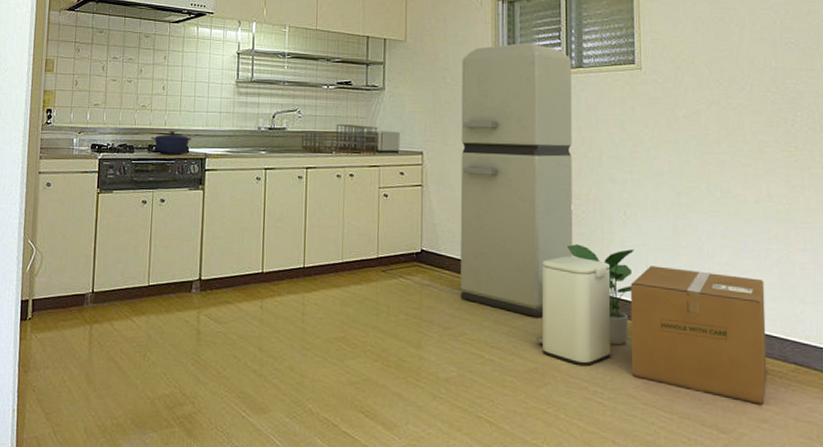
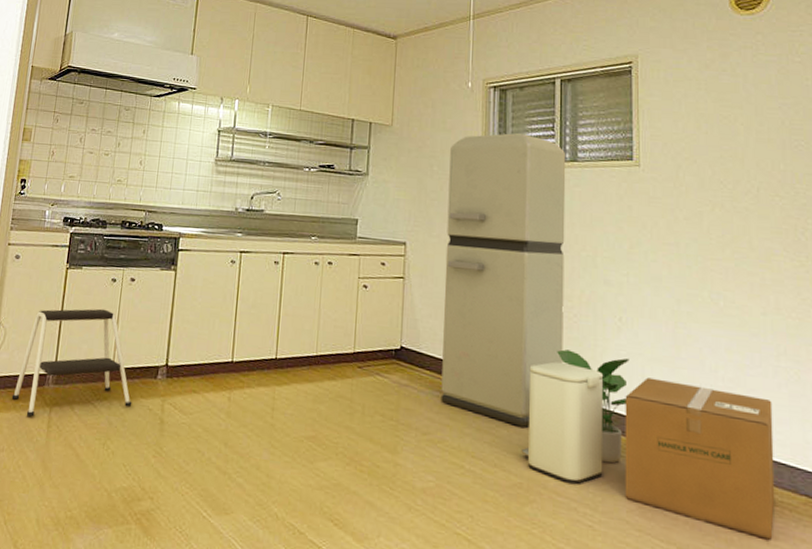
step stool: none [52,229,169,336] -> present [11,308,132,418]
cooking pot: present [151,130,192,156] -> none [125,206,167,233]
dish rack: present [301,124,378,155] -> none [278,209,360,244]
toaster: present [366,130,400,154] -> none [346,216,383,243]

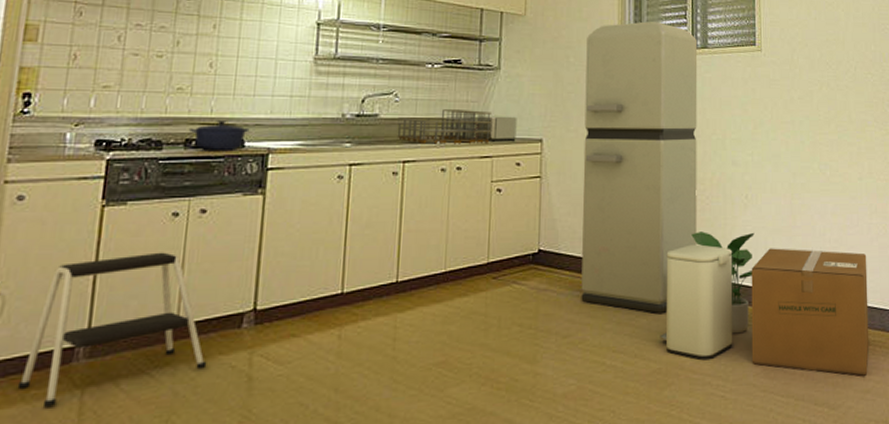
cooking pot: none [125,206,167,233] -> present [189,119,250,152]
dish rack: none [278,209,360,244] -> present [397,109,491,145]
toaster: none [346,216,383,243] -> present [477,116,517,143]

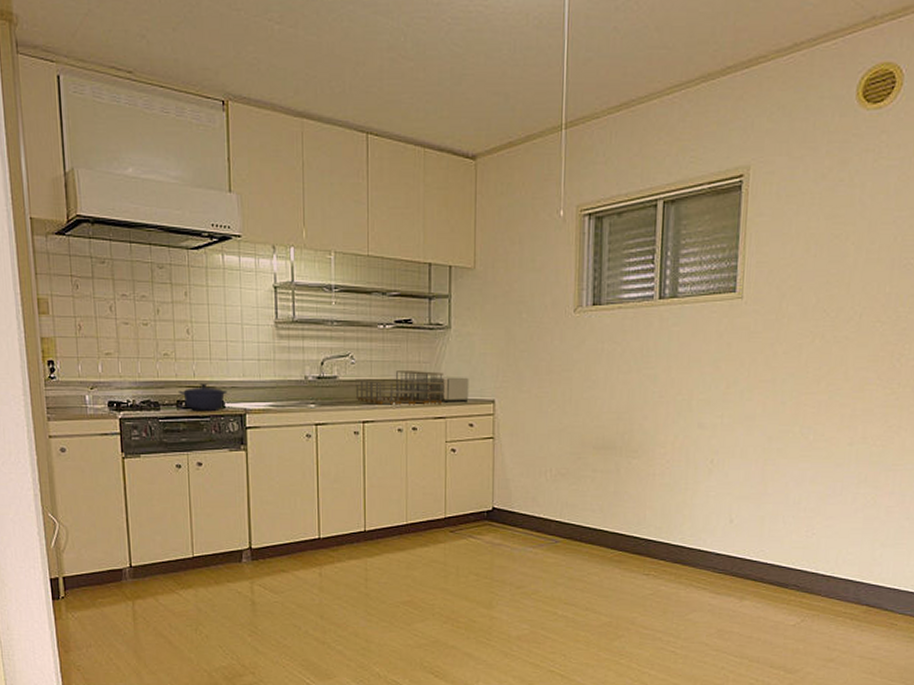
step stool: present [17,252,207,409] -> none [88,497,219,613]
refrigerator: present [581,21,698,315] -> none [534,269,666,573]
pedal bin: present [660,244,733,360] -> none [611,508,693,618]
potted plant: present [691,232,755,334] -> none [648,496,718,596]
box: present [751,248,869,376] -> none [705,515,848,645]

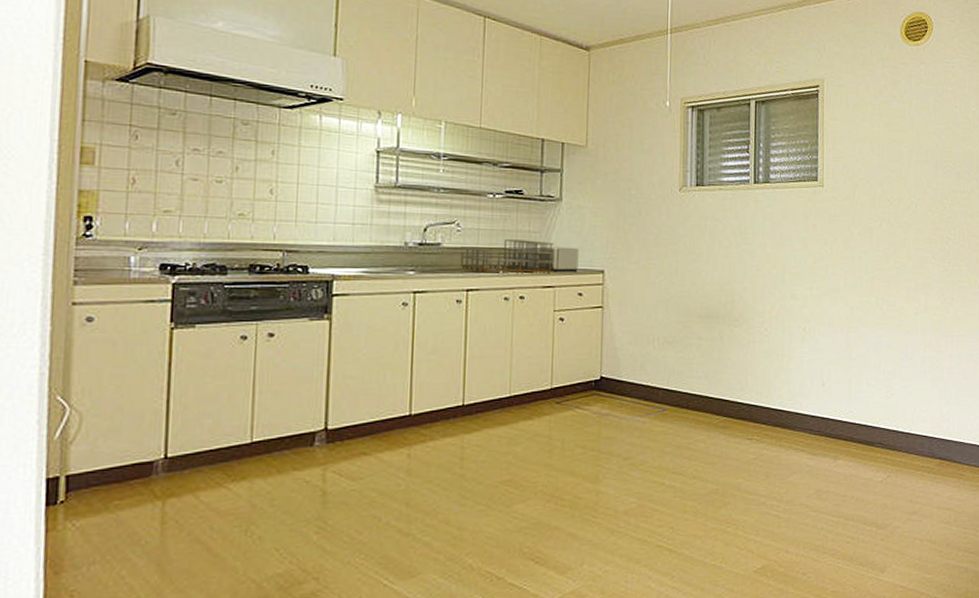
cooking pot: present [179,382,228,412] -> none [253,245,313,278]

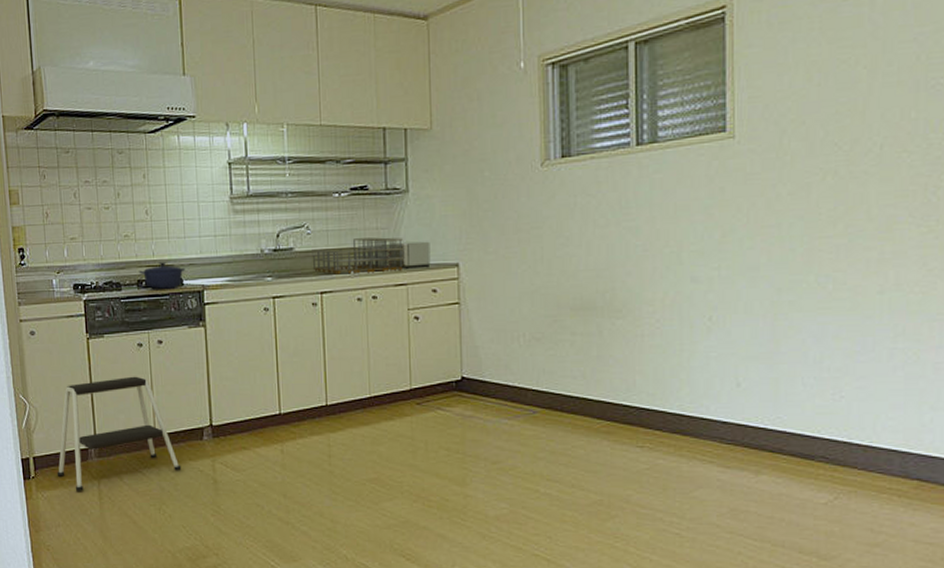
step stool: none [100,373,282,518] -> present [57,376,182,492]
cooking pot: none [253,245,313,278] -> present [139,261,186,290]

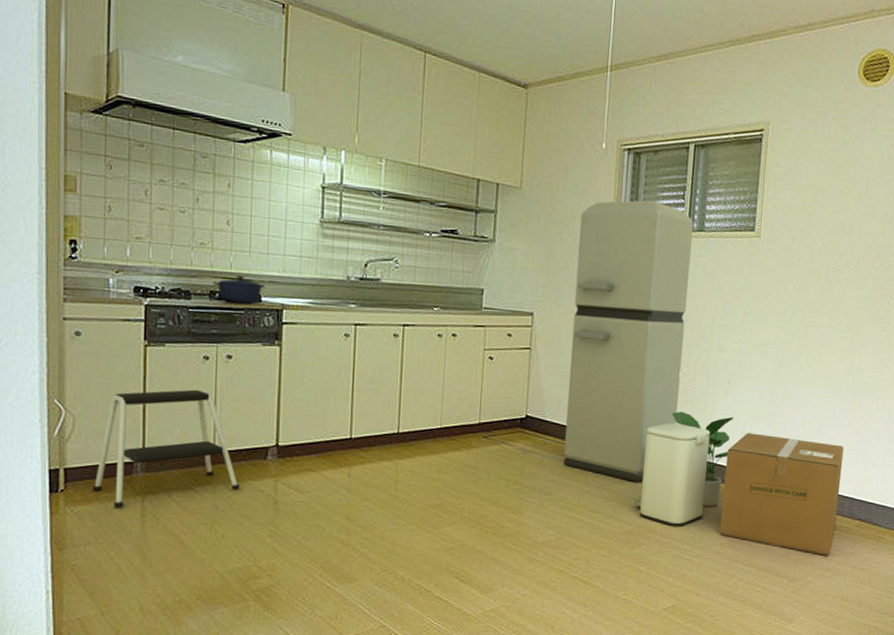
dish rack: present [312,237,404,275] -> none [397,278,486,314]
toaster: present [389,241,431,270] -> none [471,286,510,314]
refrigerator: none [503,117,644,446] -> present [563,200,694,483]
pedal bin: none [600,373,691,496] -> present [634,423,711,527]
potted plant: none [638,359,721,470] -> present [672,411,734,507]
box: none [715,377,885,527] -> present [719,432,845,556]

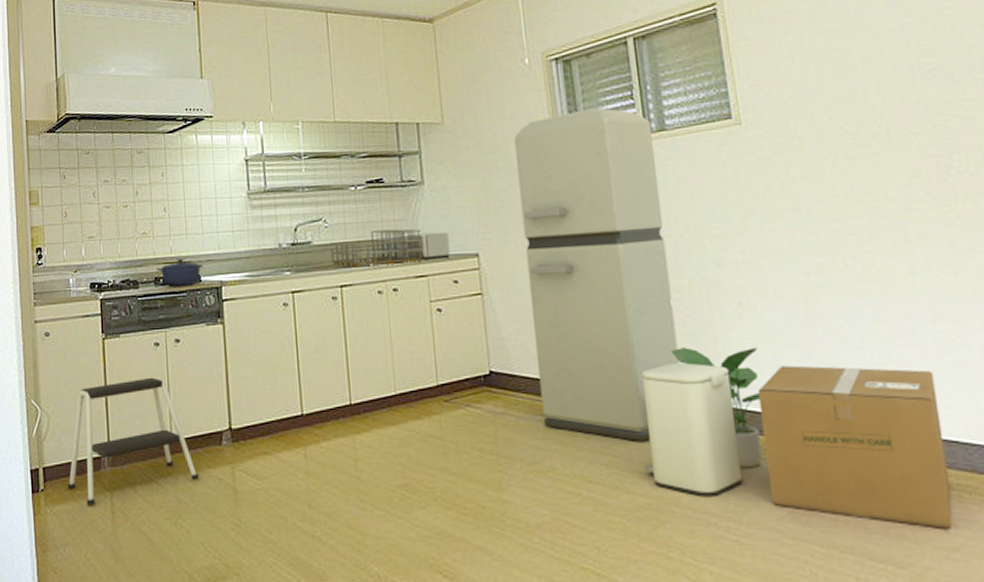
dish rack: none [397,278,486,314] -> present [330,229,423,268]
toaster: none [471,286,510,314] -> present [407,232,450,262]

